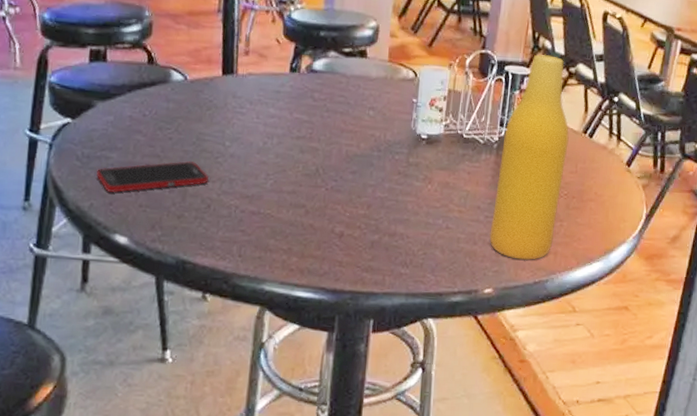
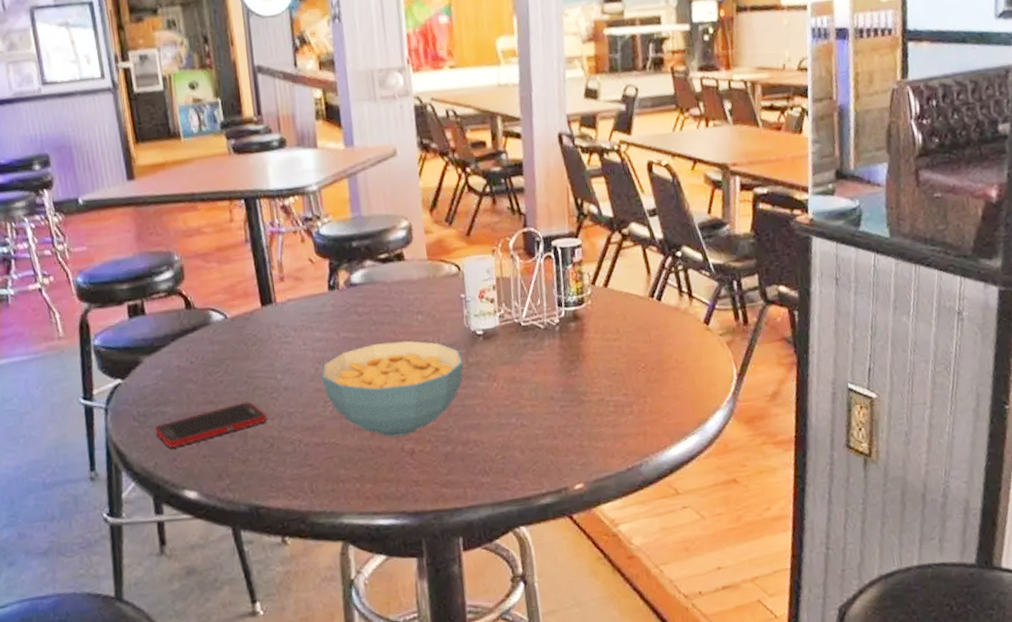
cereal bowl: none [268,129,404,219] -> present [322,340,464,437]
beer bottle: present [489,54,569,260] -> none [564,220,639,447]

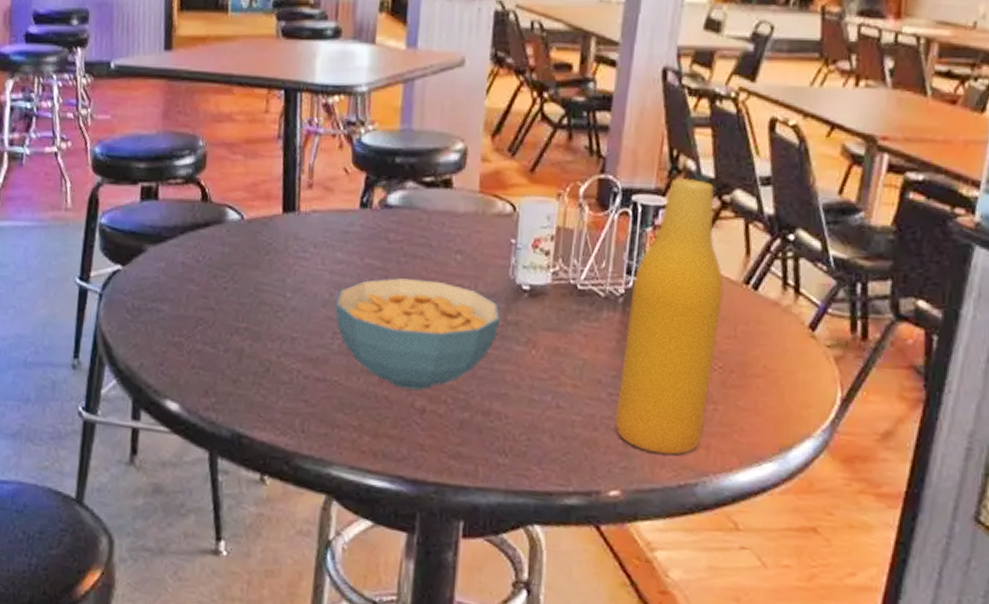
cell phone: present [154,401,267,448] -> none [146,315,267,351]
beer bottle: none [564,220,639,447] -> present [615,177,724,455]

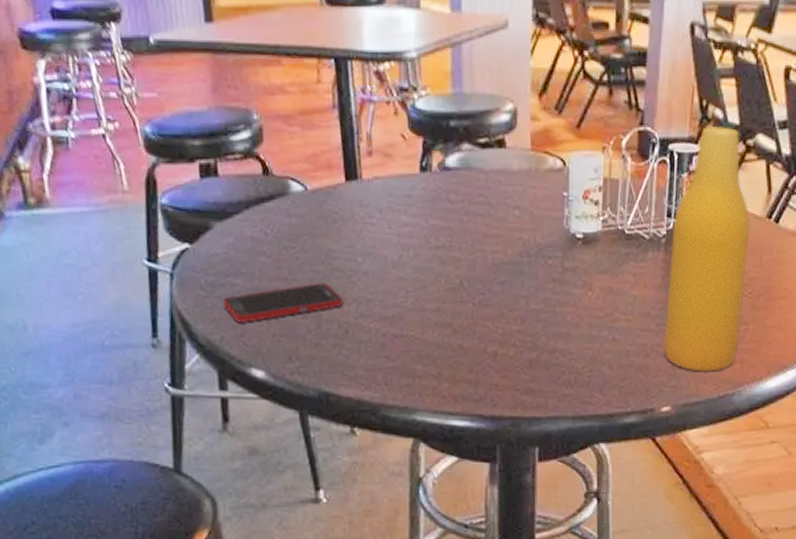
cell phone: none [146,315,267,351] -> present [222,283,343,322]
cereal bowl: present [335,278,500,390] -> none [406,235,558,337]

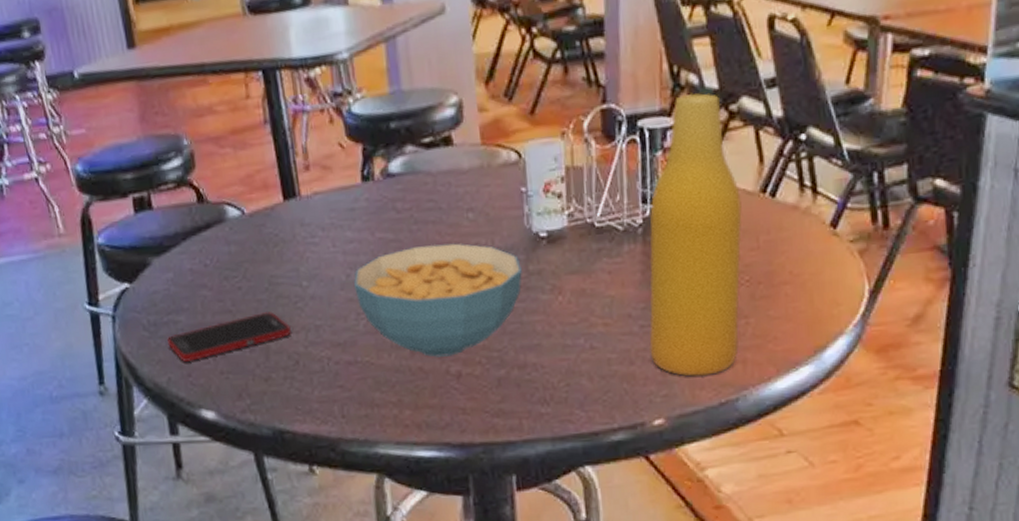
cereal bowl: none [406,235,558,337] -> present [354,243,522,357]

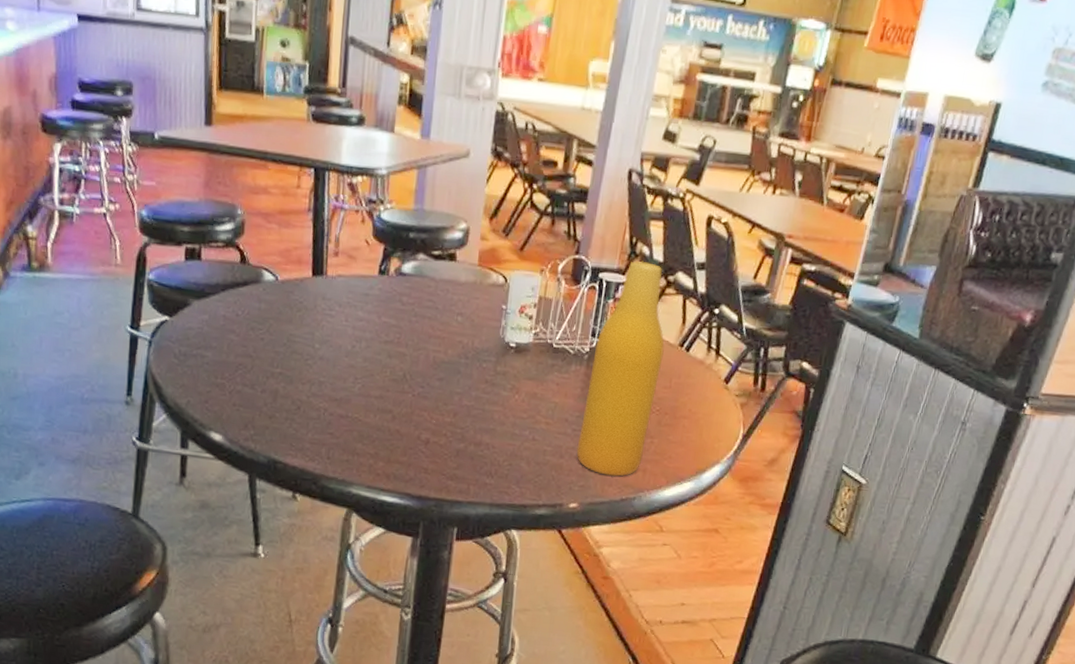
cell phone: present [166,312,291,362] -> none [192,362,299,391]
cereal bowl: present [354,243,522,357] -> none [357,334,492,426]

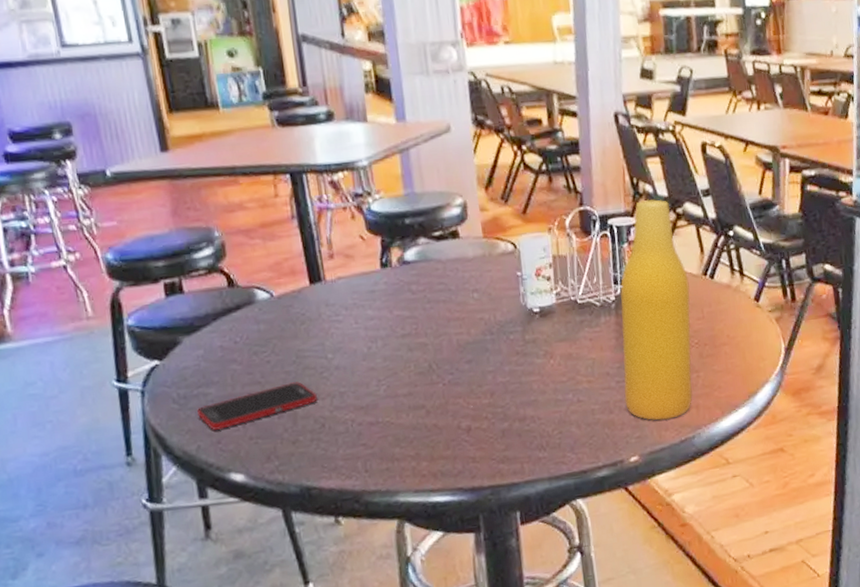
cell phone: none [192,362,299,391] -> present [196,382,317,430]

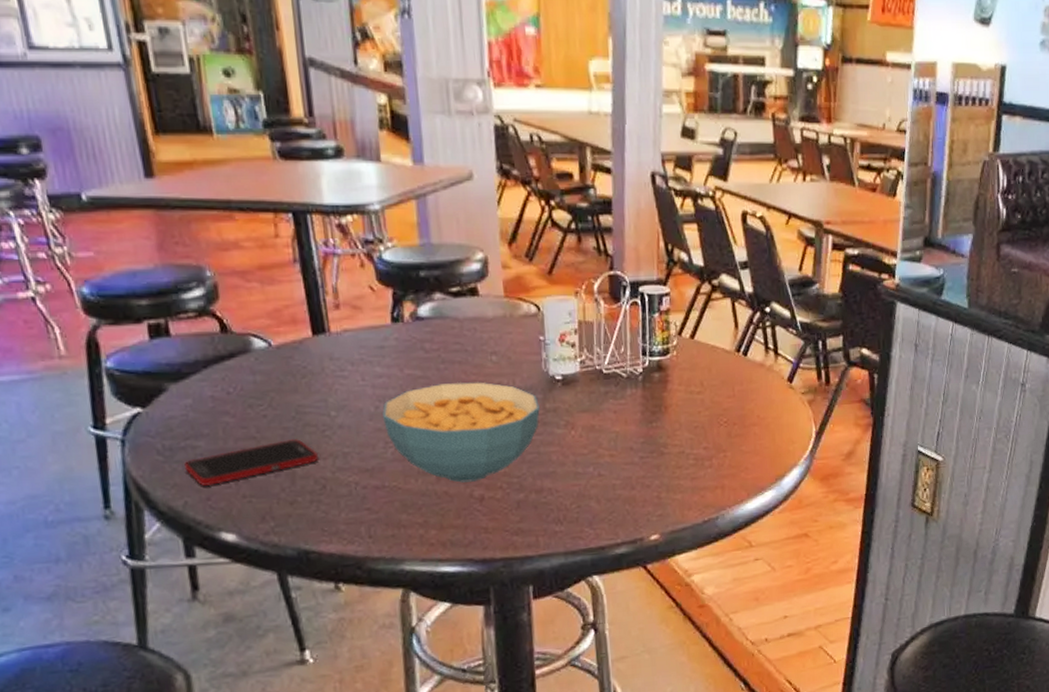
cereal bowl: none [375,318,520,415] -> present [382,382,540,483]
beer bottle: present [620,199,693,420] -> none [647,268,722,499]

